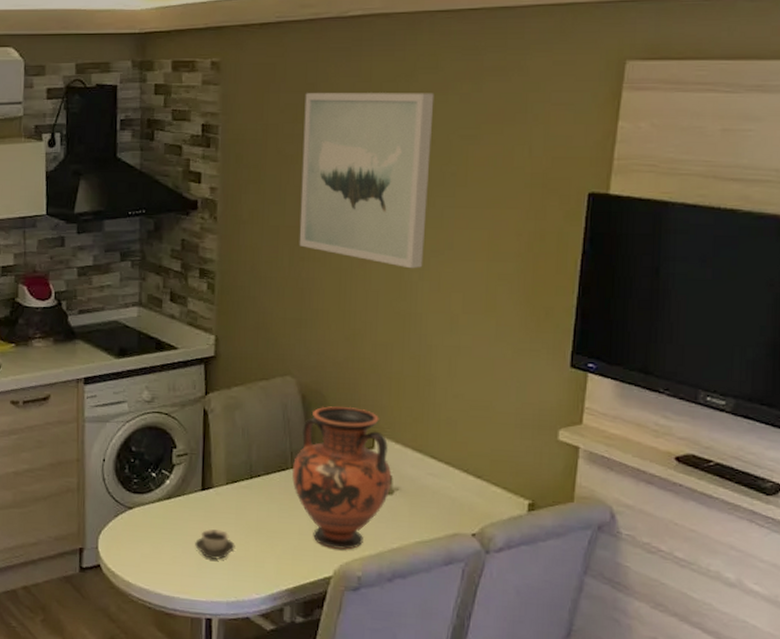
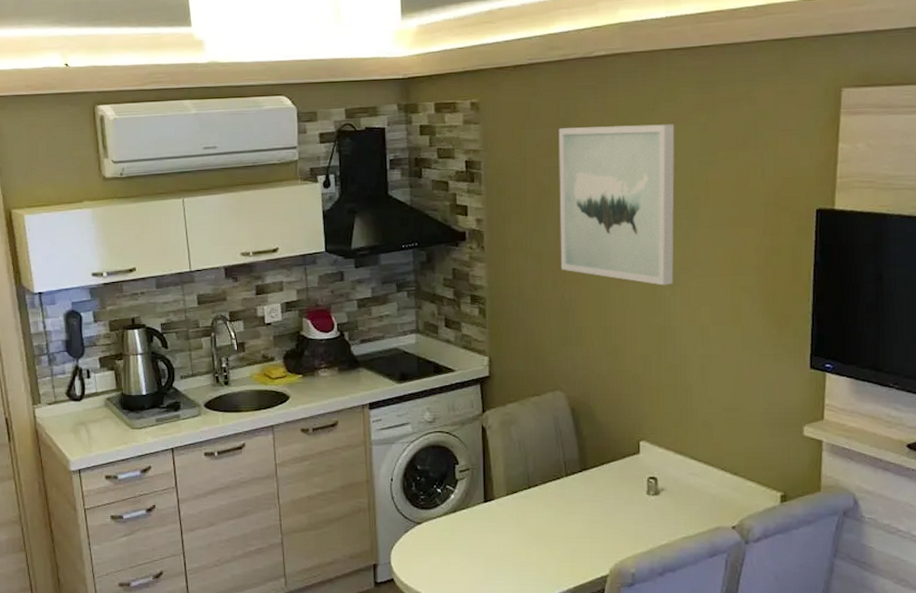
cup: present [195,529,235,560] -> none [481,538,518,567]
vase: present [291,406,392,550] -> none [566,415,657,549]

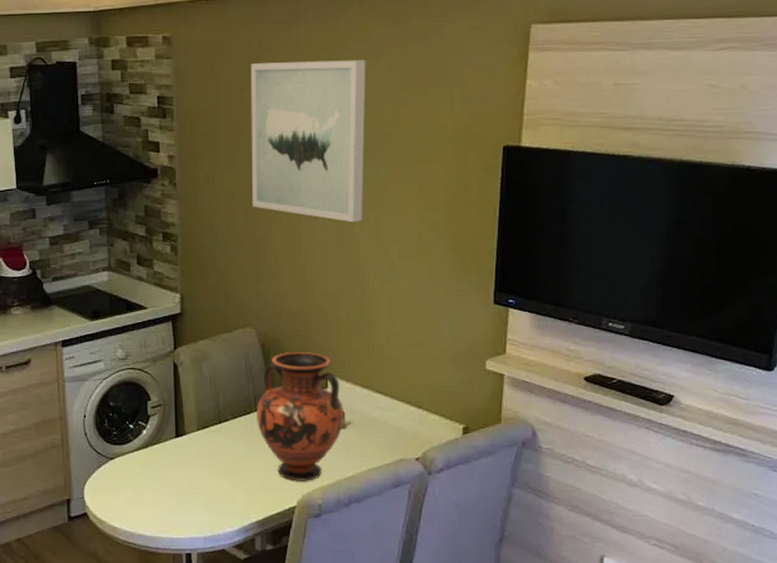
vase: none [566,415,657,549] -> present [256,351,344,481]

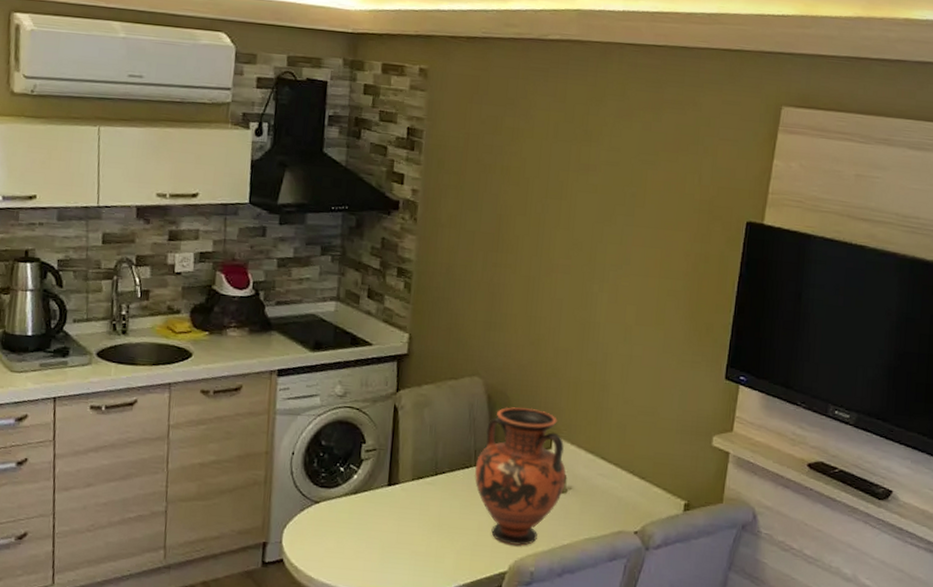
wall art: present [250,59,366,223] -> none [492,107,620,281]

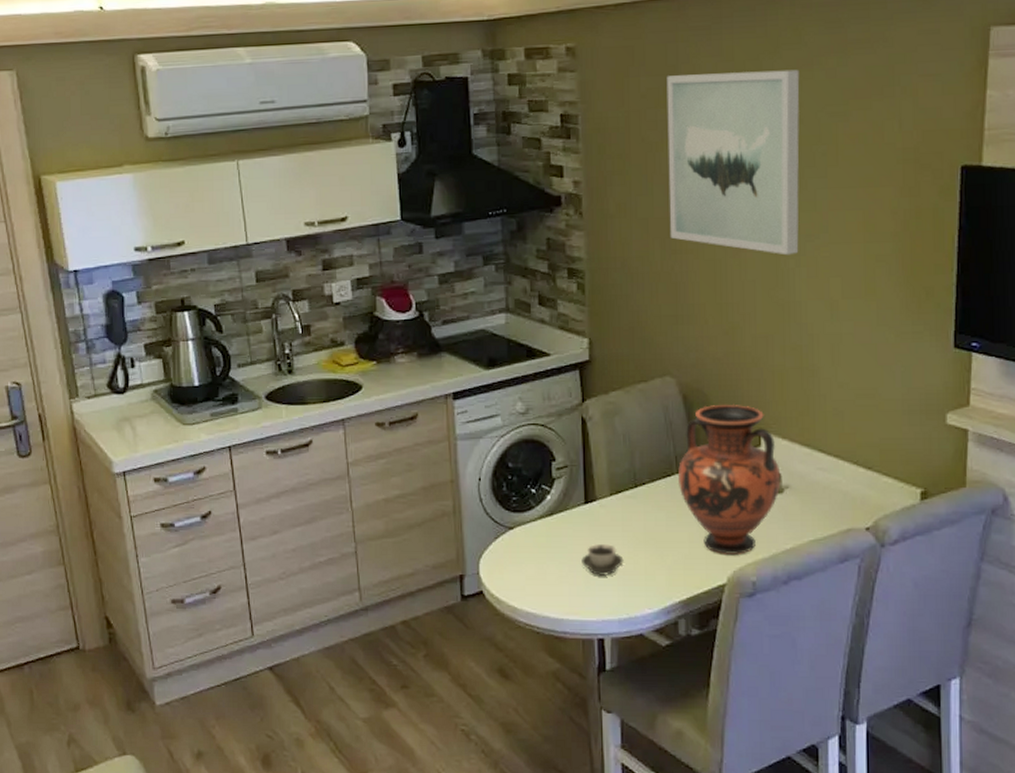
cup: none [378,524,418,555] -> present [581,544,624,577]
wall art: none [492,107,620,281] -> present [666,69,800,256]

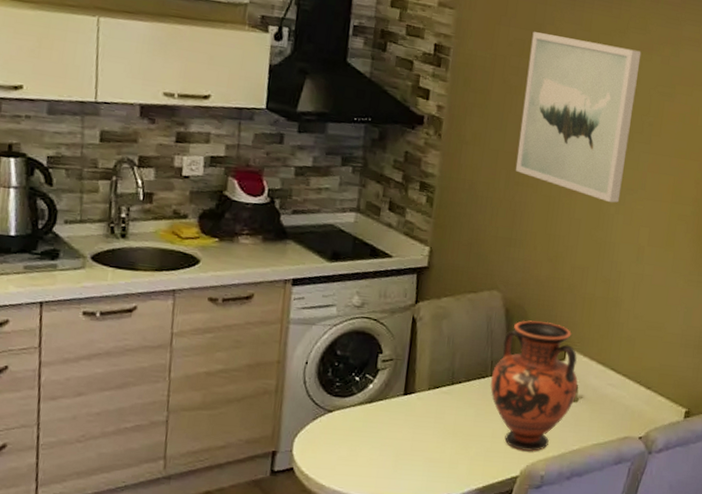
cup: present [581,544,624,577] -> none [392,432,432,462]

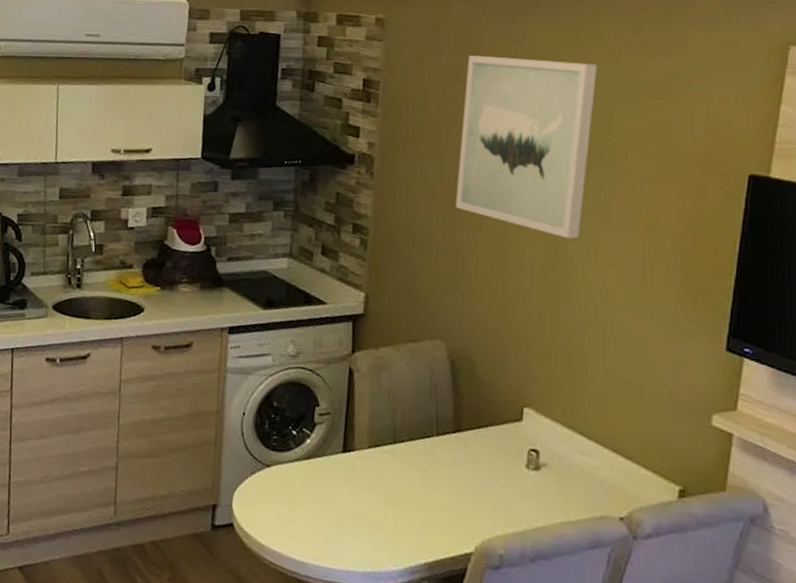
vase: present [489,320,578,451] -> none [436,373,540,526]

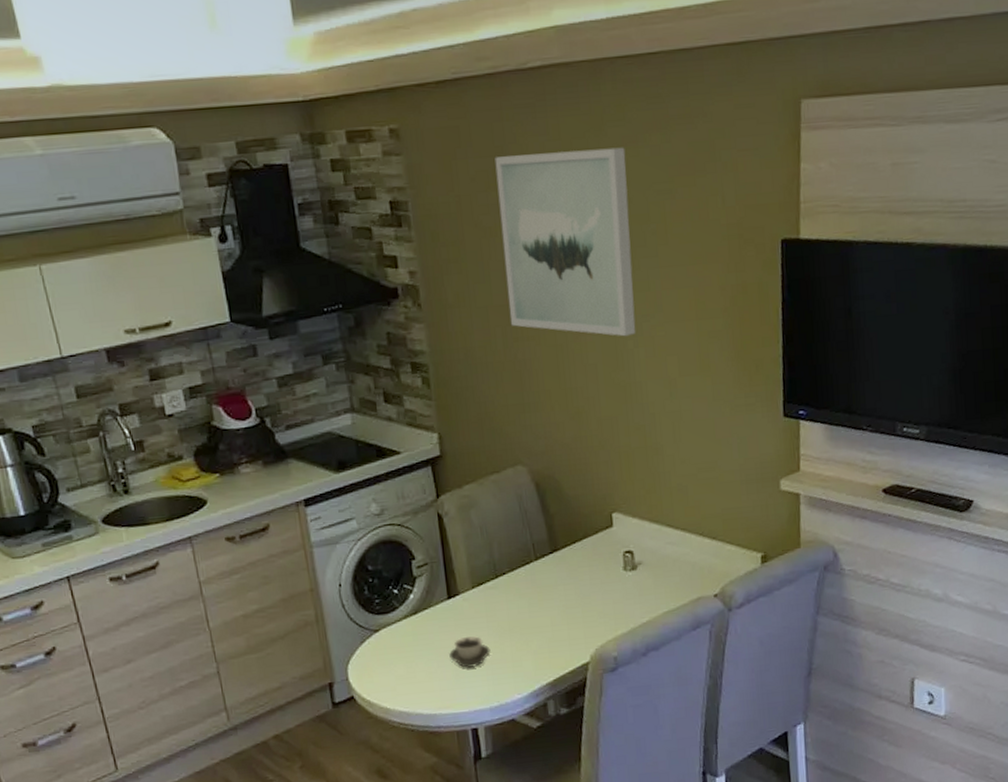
cup: none [332,494,375,527] -> present [449,636,491,669]

